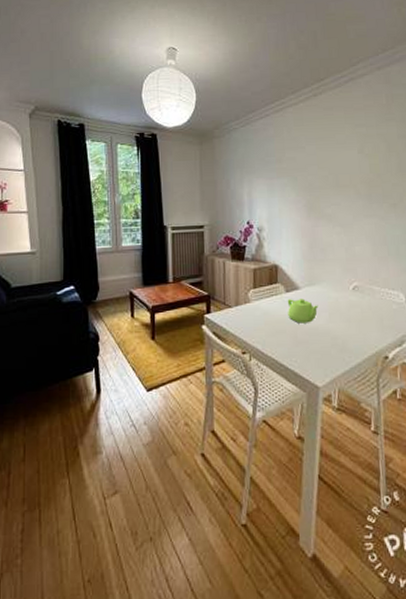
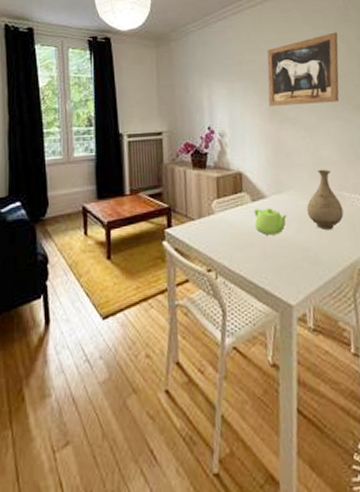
wall art: none [306,131,379,203] -> present [267,32,340,106]
vase: none [337,264,373,320] -> present [306,169,344,230]

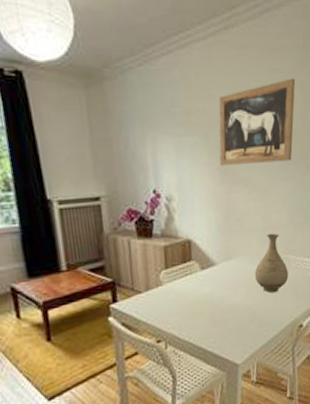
teapot: present [253,208,287,235] -> none [203,275,236,302]

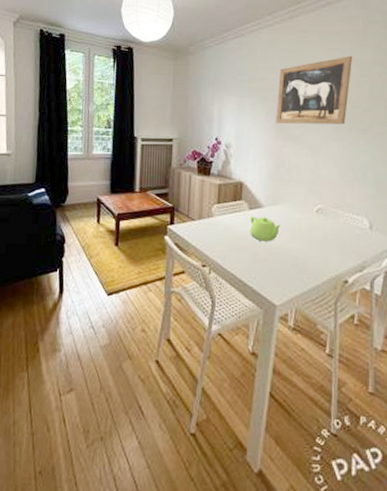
teapot: none [203,275,236,302] -> present [250,216,281,242]
vase: present [254,233,289,293] -> none [300,187,335,242]

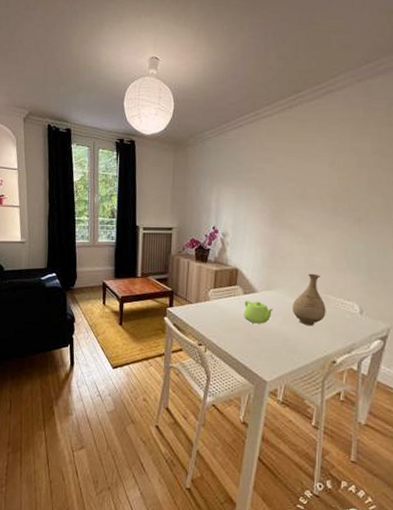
wall art: present [276,56,353,125] -> none [272,145,352,214]
vase: none [300,187,335,242] -> present [292,273,326,325]

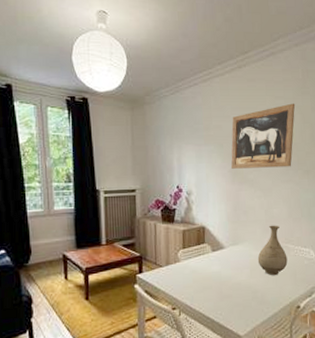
teapot: present [244,301,273,324] -> none [213,257,241,280]
wall art: none [272,145,352,214] -> present [231,103,296,169]

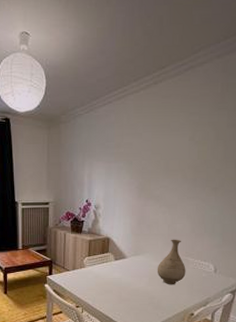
wall art: present [231,103,296,169] -> none [139,119,210,185]

